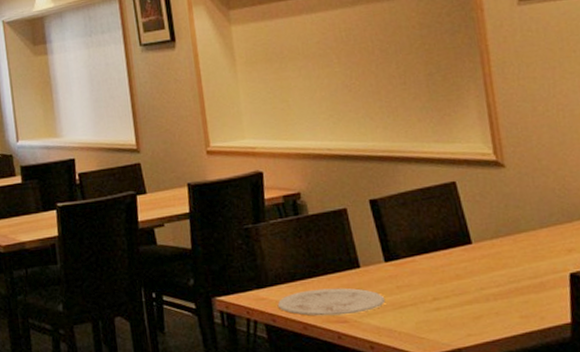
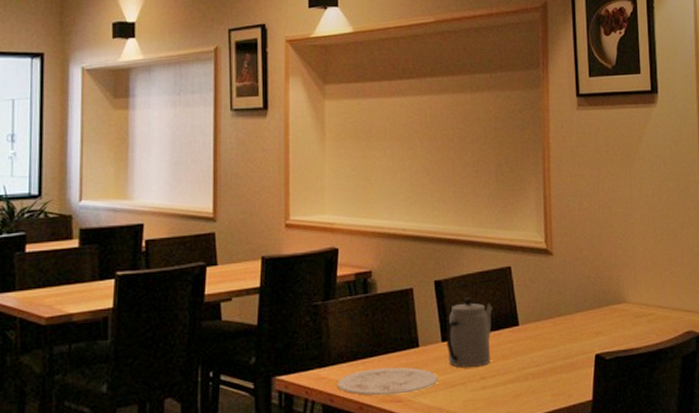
teapot: none [388,215,443,288] -> present [446,297,493,367]

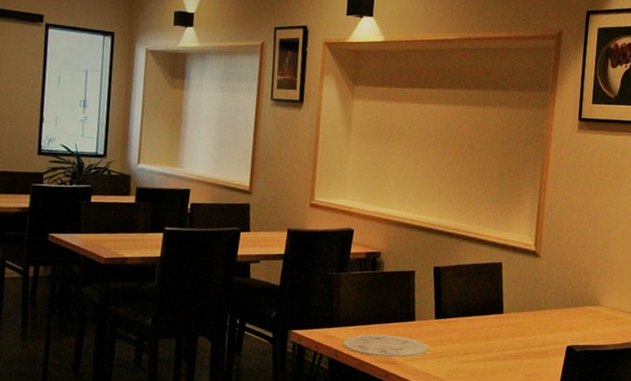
teapot: present [446,297,493,367] -> none [438,284,482,343]

